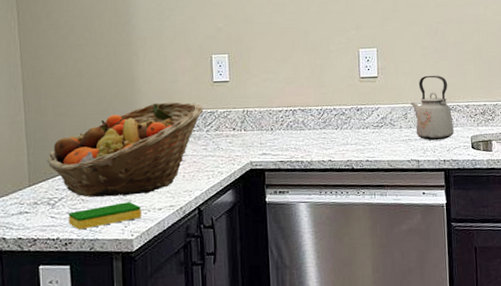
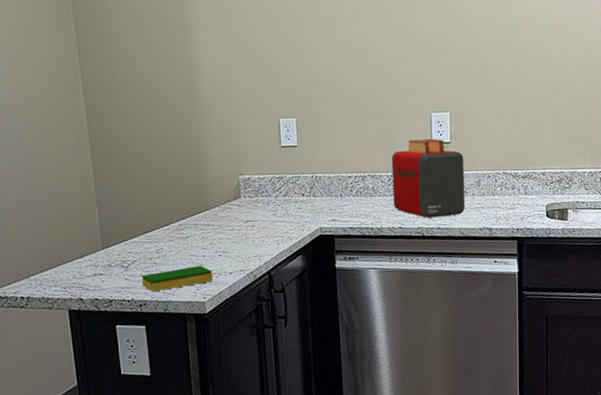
fruit basket: present [46,102,204,198] -> none [118,167,272,261]
toaster: none [321,73,393,151] -> present [391,138,465,218]
kettle: present [411,75,454,141] -> none [484,141,528,209]

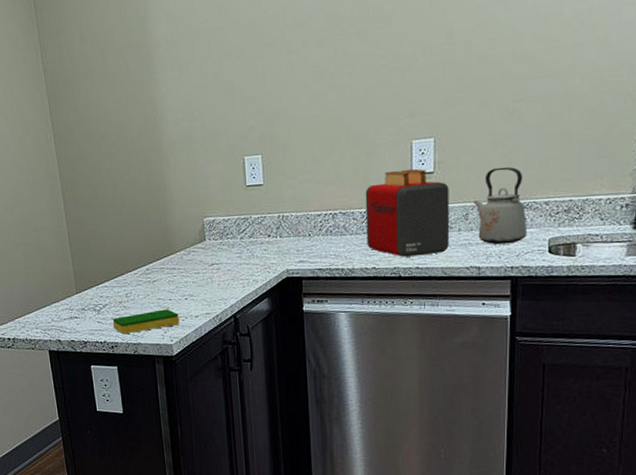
kettle: none [484,141,528,209] -> present [473,166,526,245]

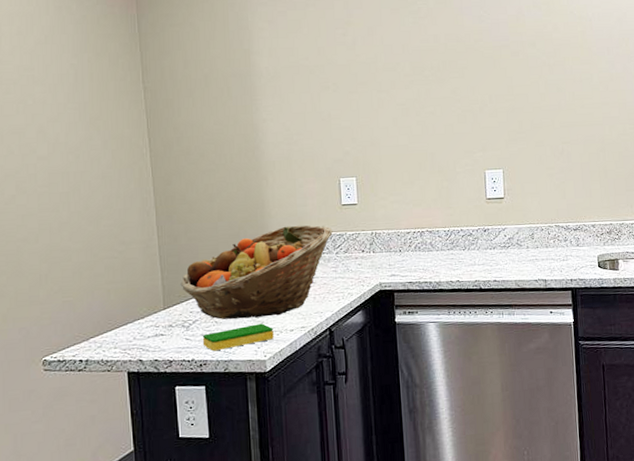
fruit basket: none [90,208,237,305] -> present [180,225,333,320]
toaster: present [365,168,450,257] -> none [448,194,520,271]
kettle: present [473,166,526,245] -> none [537,195,581,260]

